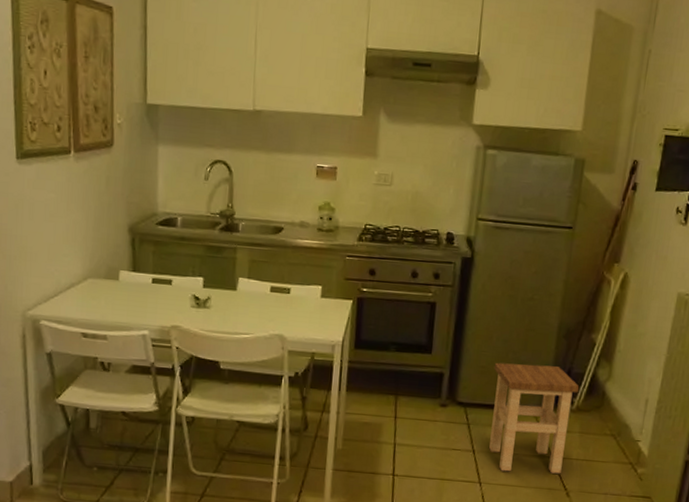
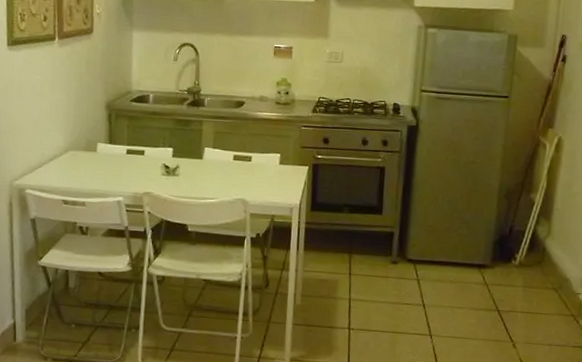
stool: present [489,362,580,474] -> none [438,221,521,326]

